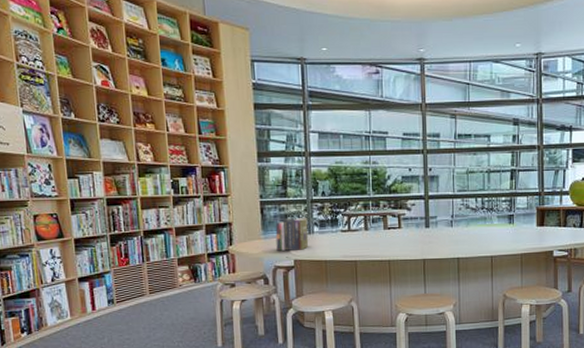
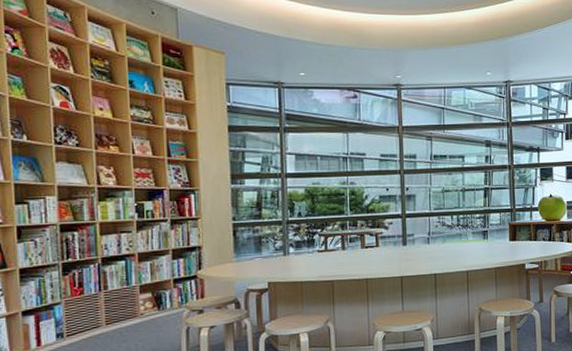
books: present [275,218,309,251] -> none [248,239,284,274]

